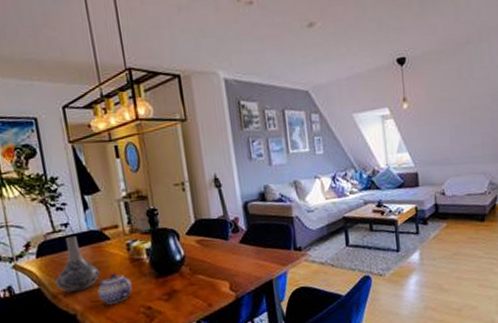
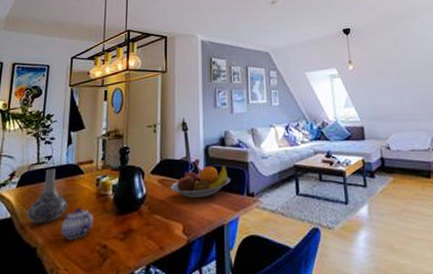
fruit bowl: none [210,222,275,257] -> present [170,165,230,199]

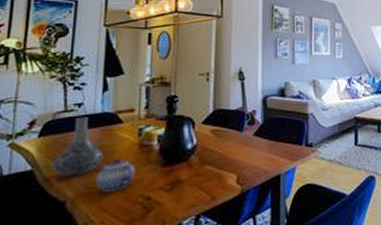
fruit bowl: present [170,165,230,199] -> none [224,116,288,149]

